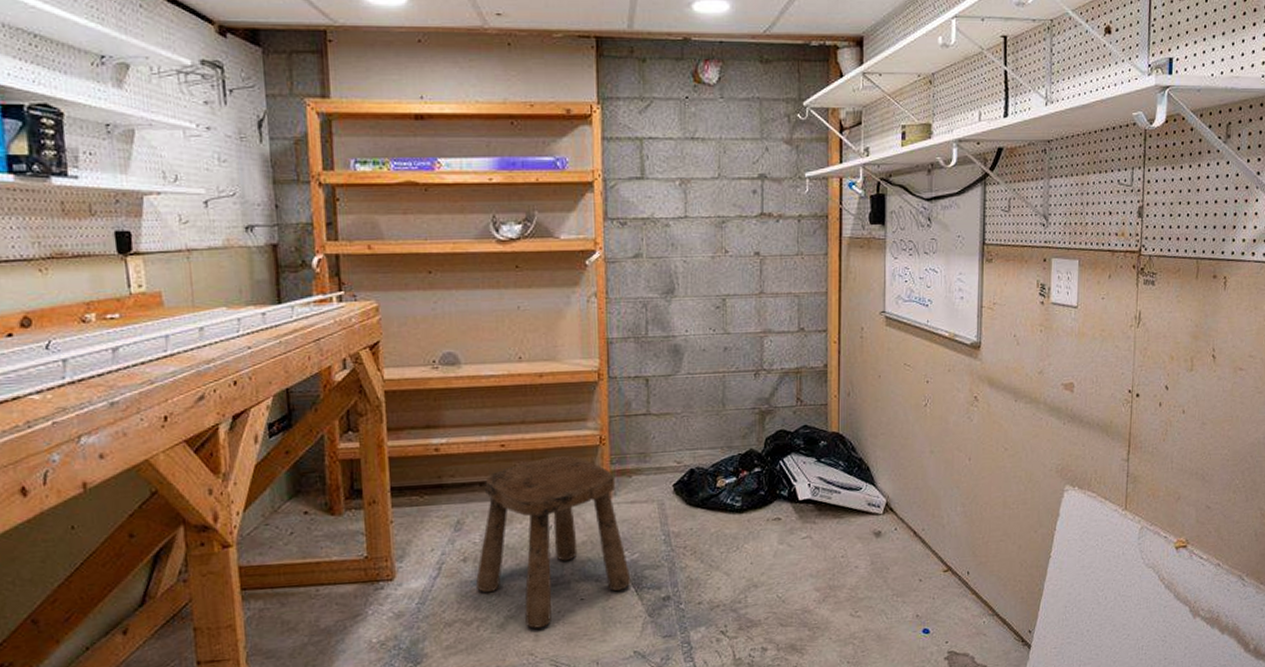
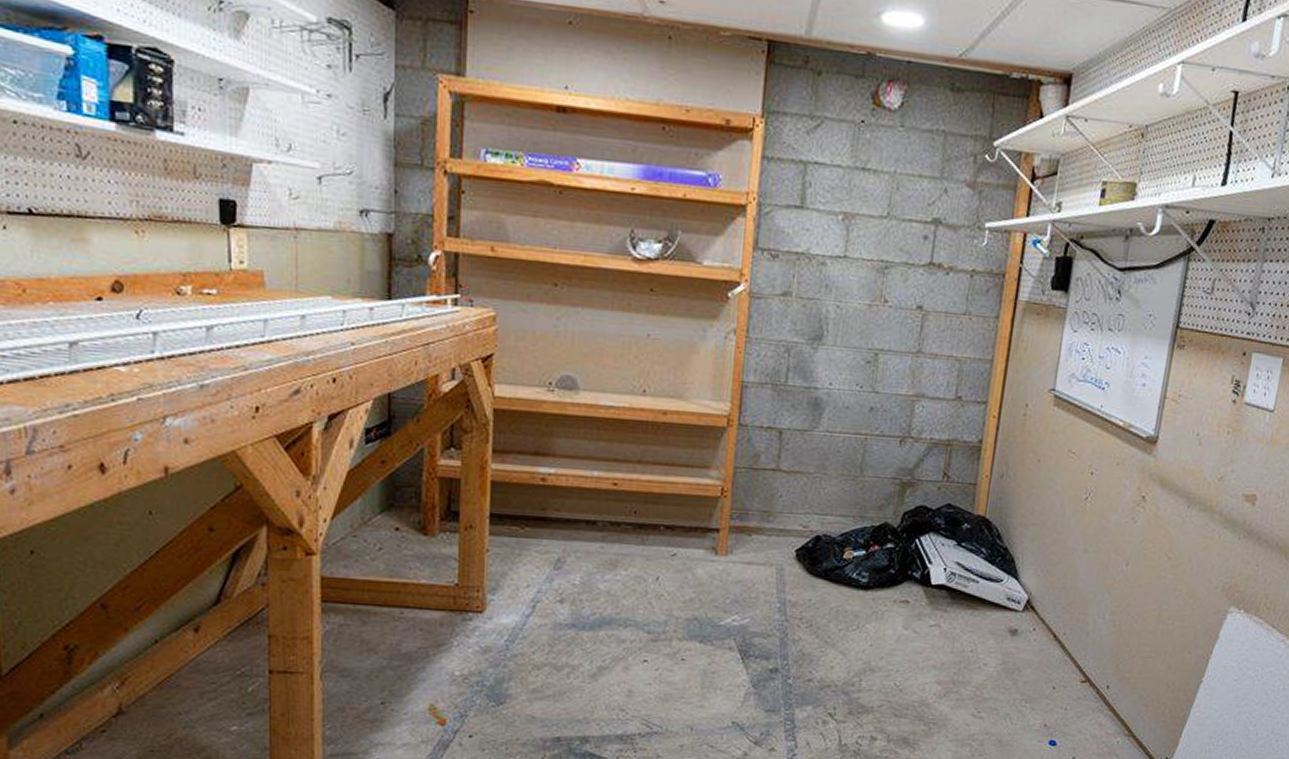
stool: present [475,455,631,628] -> none [570,502,738,684]

